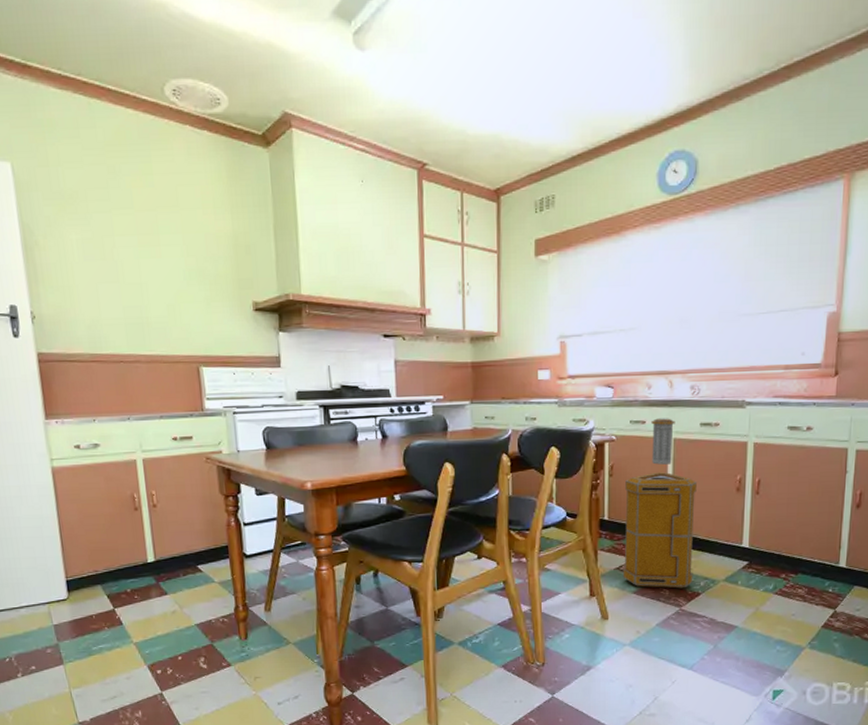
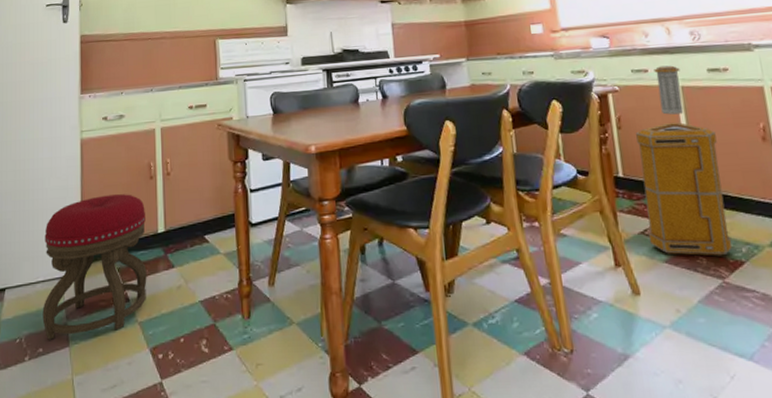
stool: none [22,524,140,659] -> present [42,194,147,340]

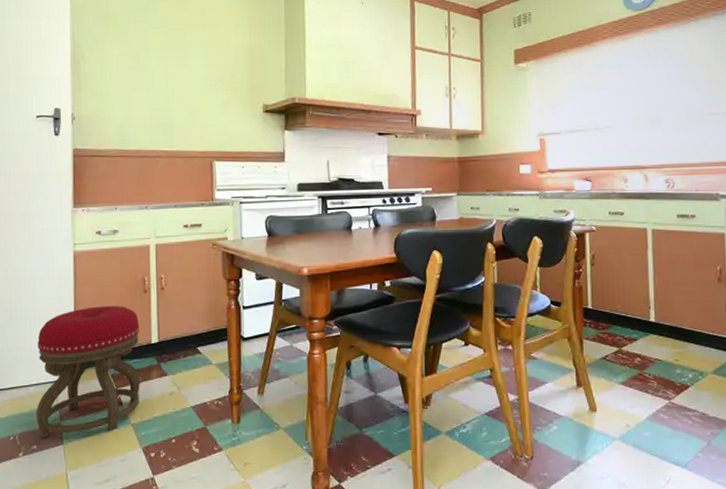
trash can: present [636,65,733,256] -> none [607,210,681,380]

